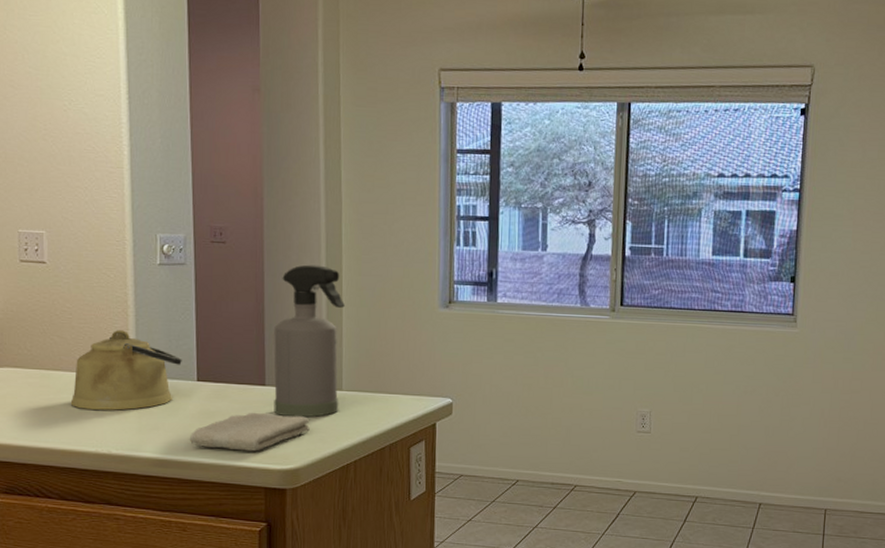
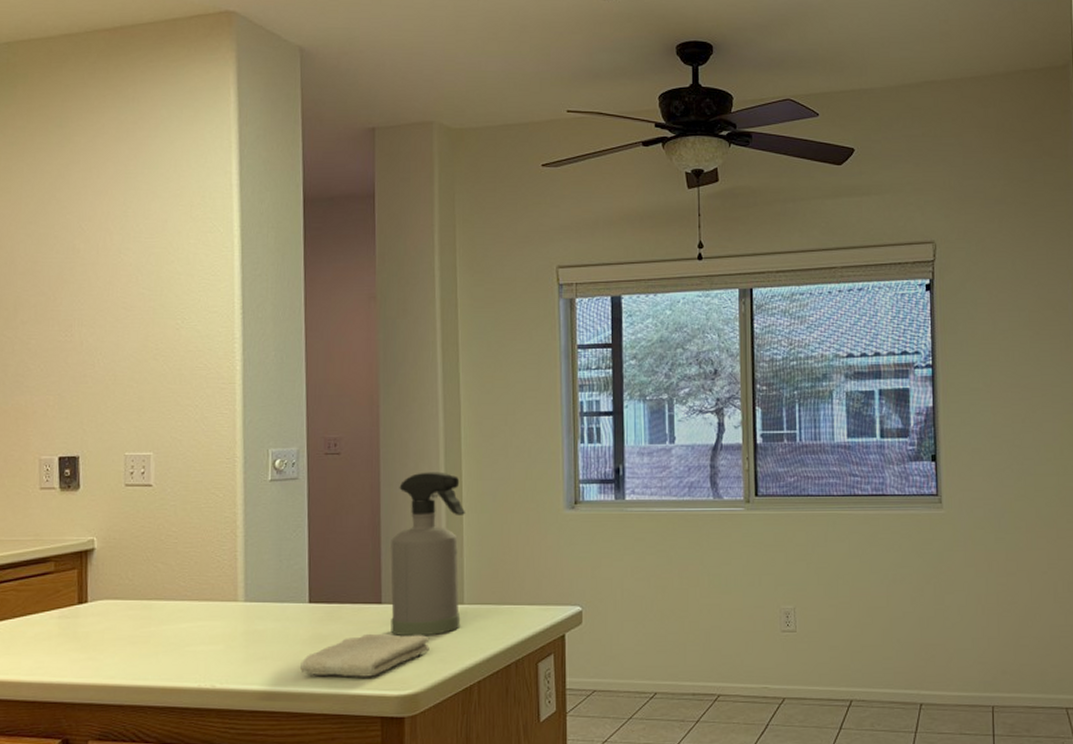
kettle: present [70,330,182,411] -> none [172,552,293,641]

